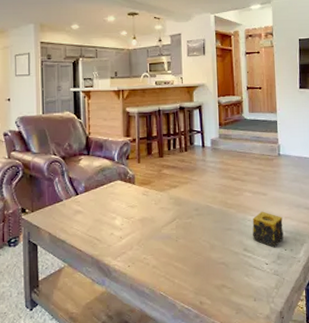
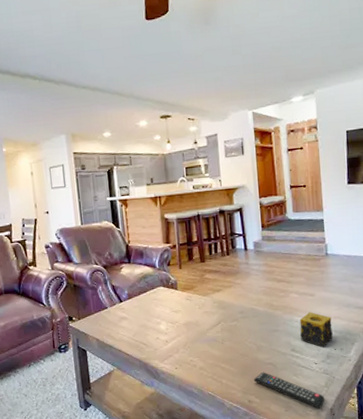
remote control: none [205,272,275,312] -> present [253,372,325,409]

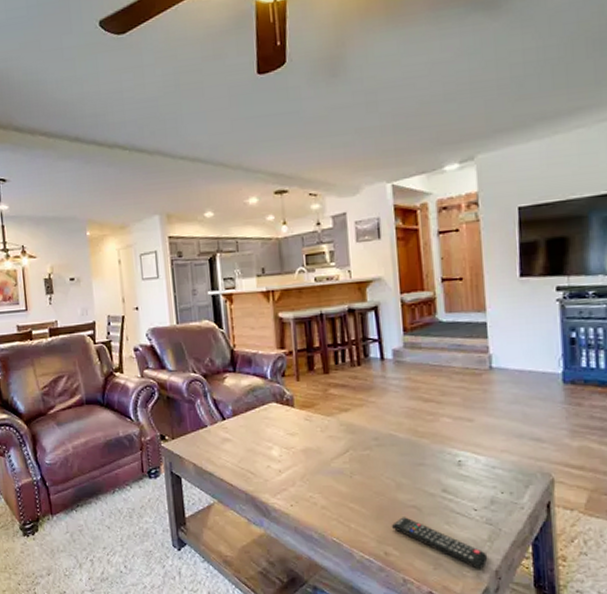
candle: present [299,312,333,348] -> none [453,442,499,490]

